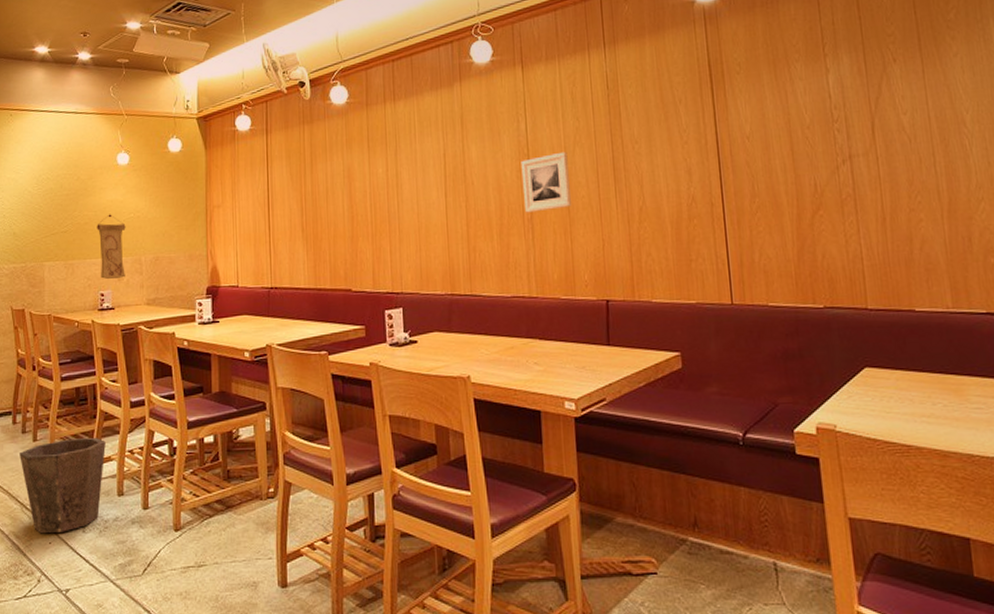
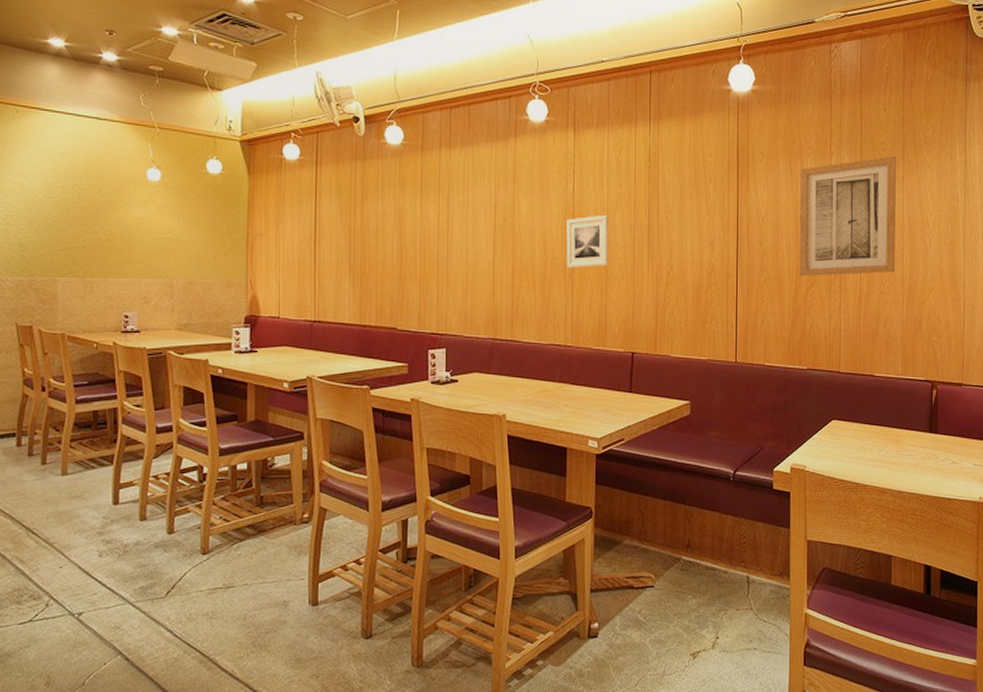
waste bin: present [20,438,106,534] -> none [25,463,127,559]
wall scroll: present [97,214,126,279] -> none [121,232,156,300]
wall art: none [787,48,928,198] -> present [799,156,897,276]

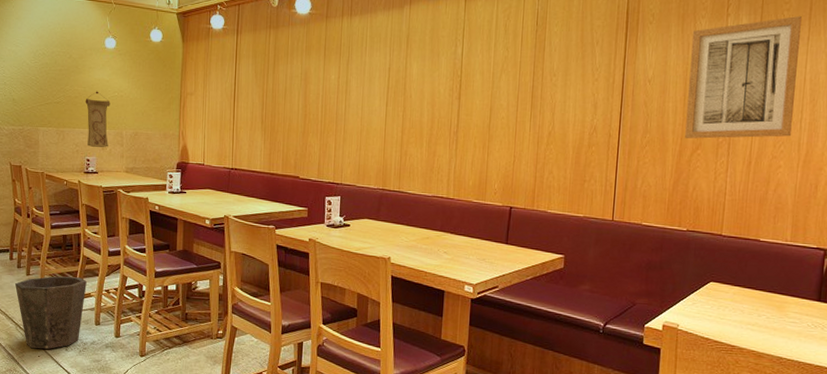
waste bin: none [25,463,127,559] -> present [15,276,87,349]
wall scroll: none [121,232,156,300] -> present [85,91,111,147]
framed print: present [566,214,610,268] -> none [452,77,494,127]

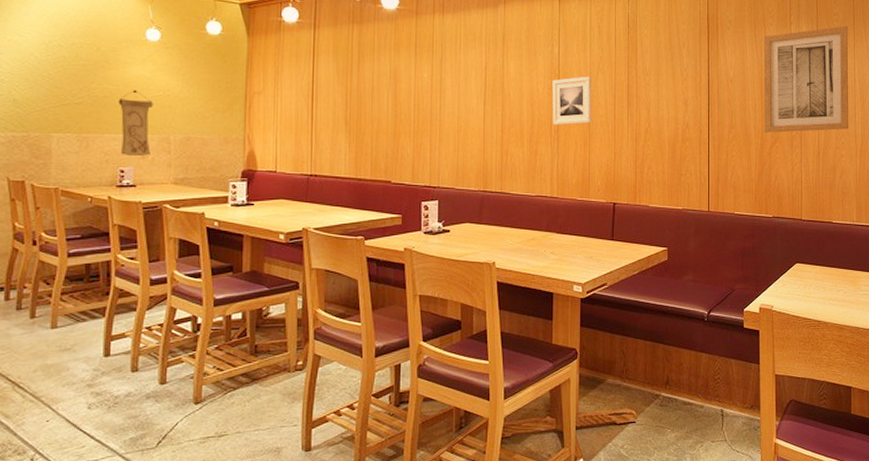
waste bin: present [15,276,87,349] -> none [12,315,119,412]
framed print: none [452,77,494,127] -> present [552,76,592,125]

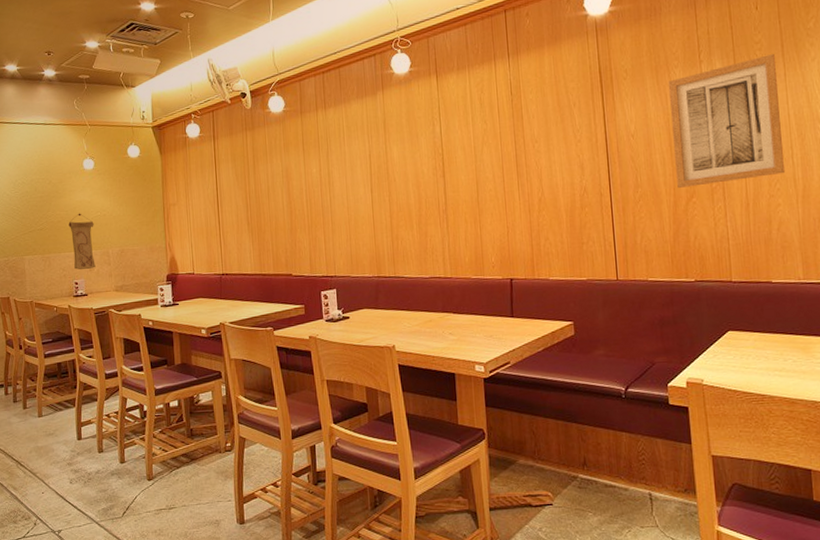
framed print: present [552,76,592,125] -> none [436,151,481,205]

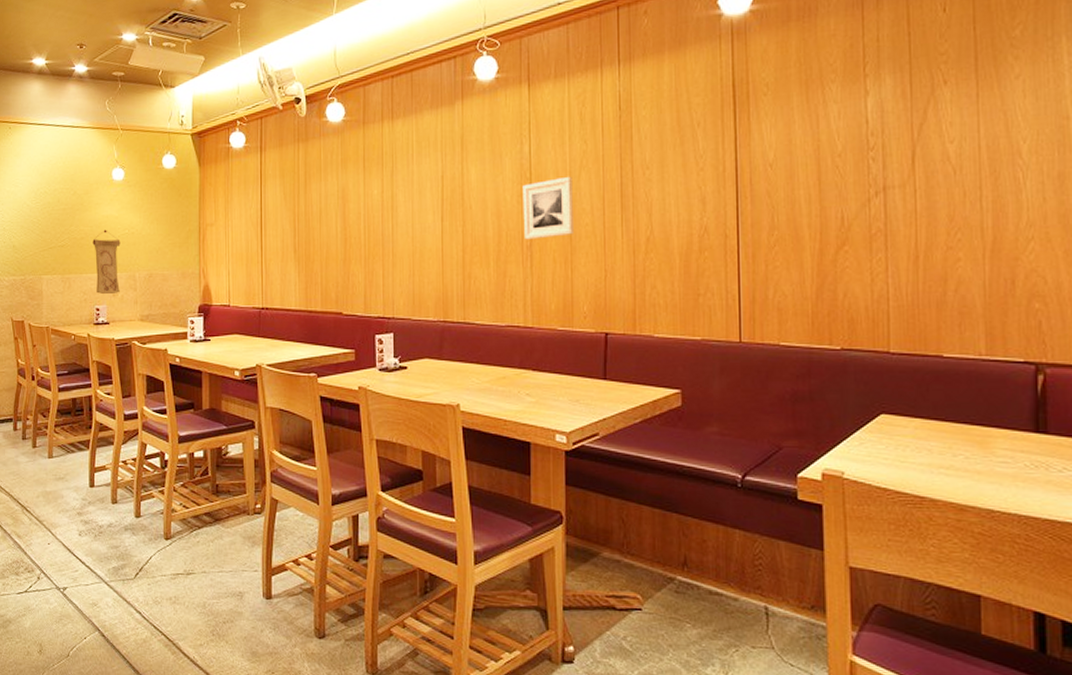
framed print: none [436,151,481,205] -> present [522,176,575,240]
wall art: present [668,54,786,188] -> none [820,69,971,232]

